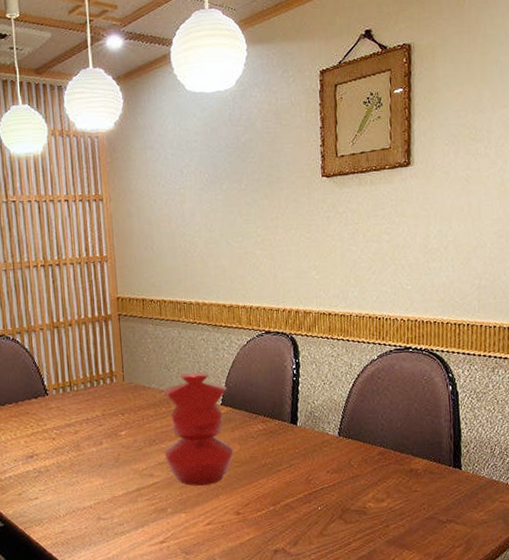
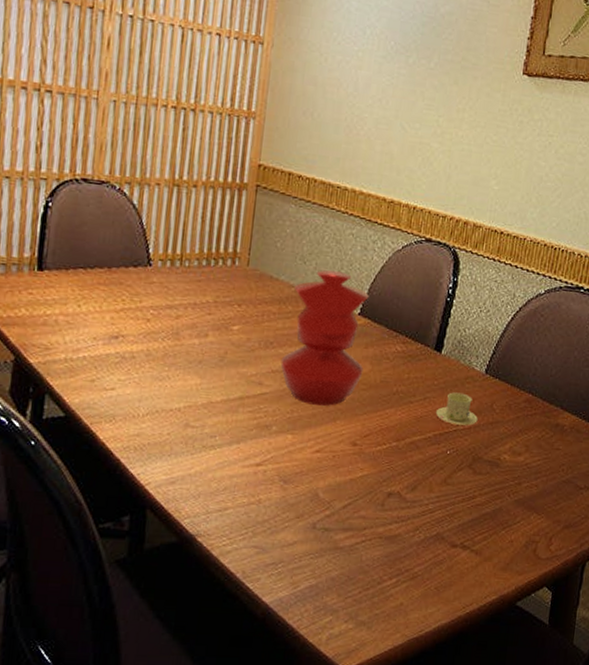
cup and saucer: none [301,456,340,484] -> present [435,392,478,426]

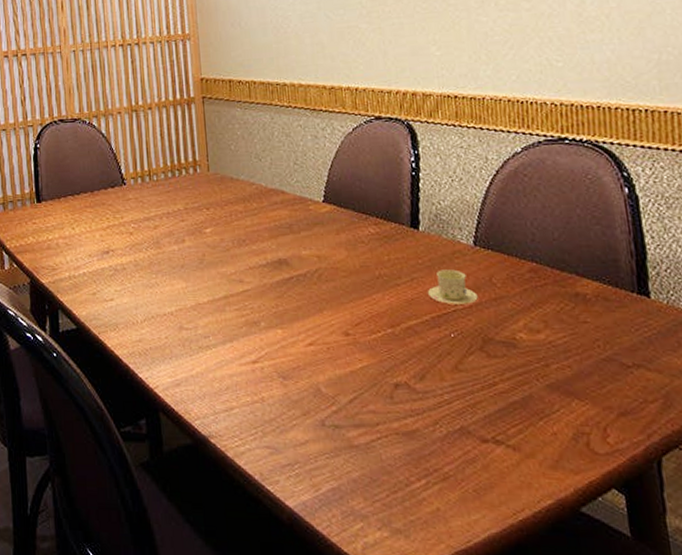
vase: present [280,270,369,406] -> none [255,163,340,297]

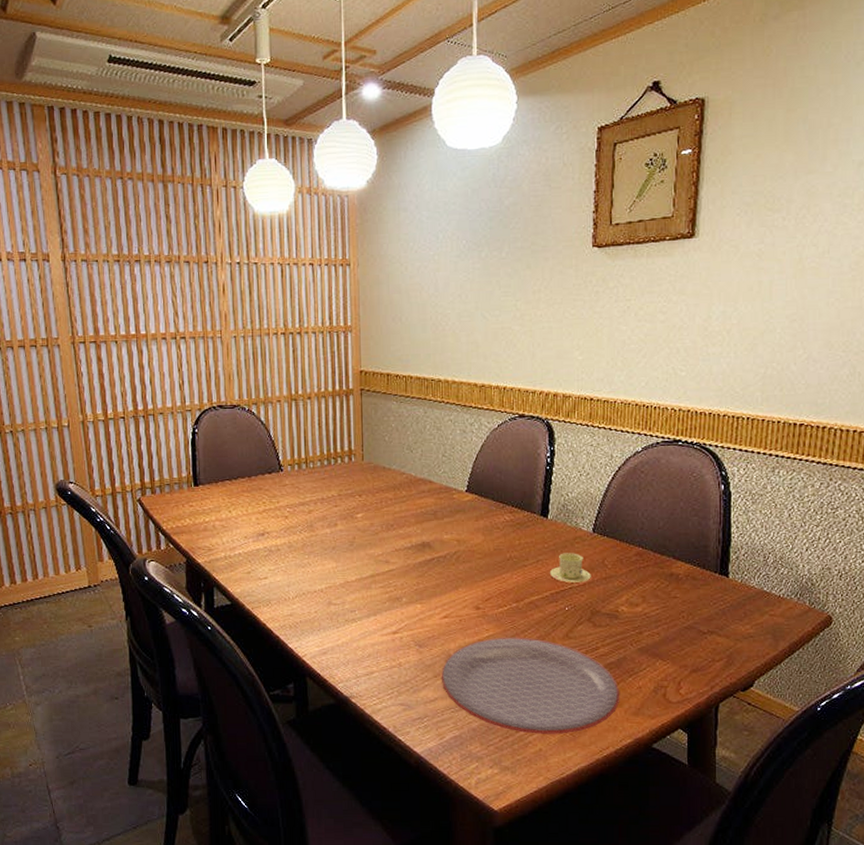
plate: none [310,368,531,490] -> present [441,637,620,734]

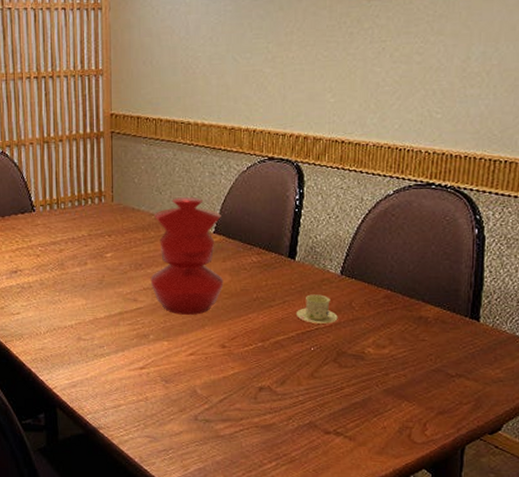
vase: none [402,455,477,576] -> present [150,197,224,315]
plate: present [441,637,620,734] -> none [186,375,364,470]

